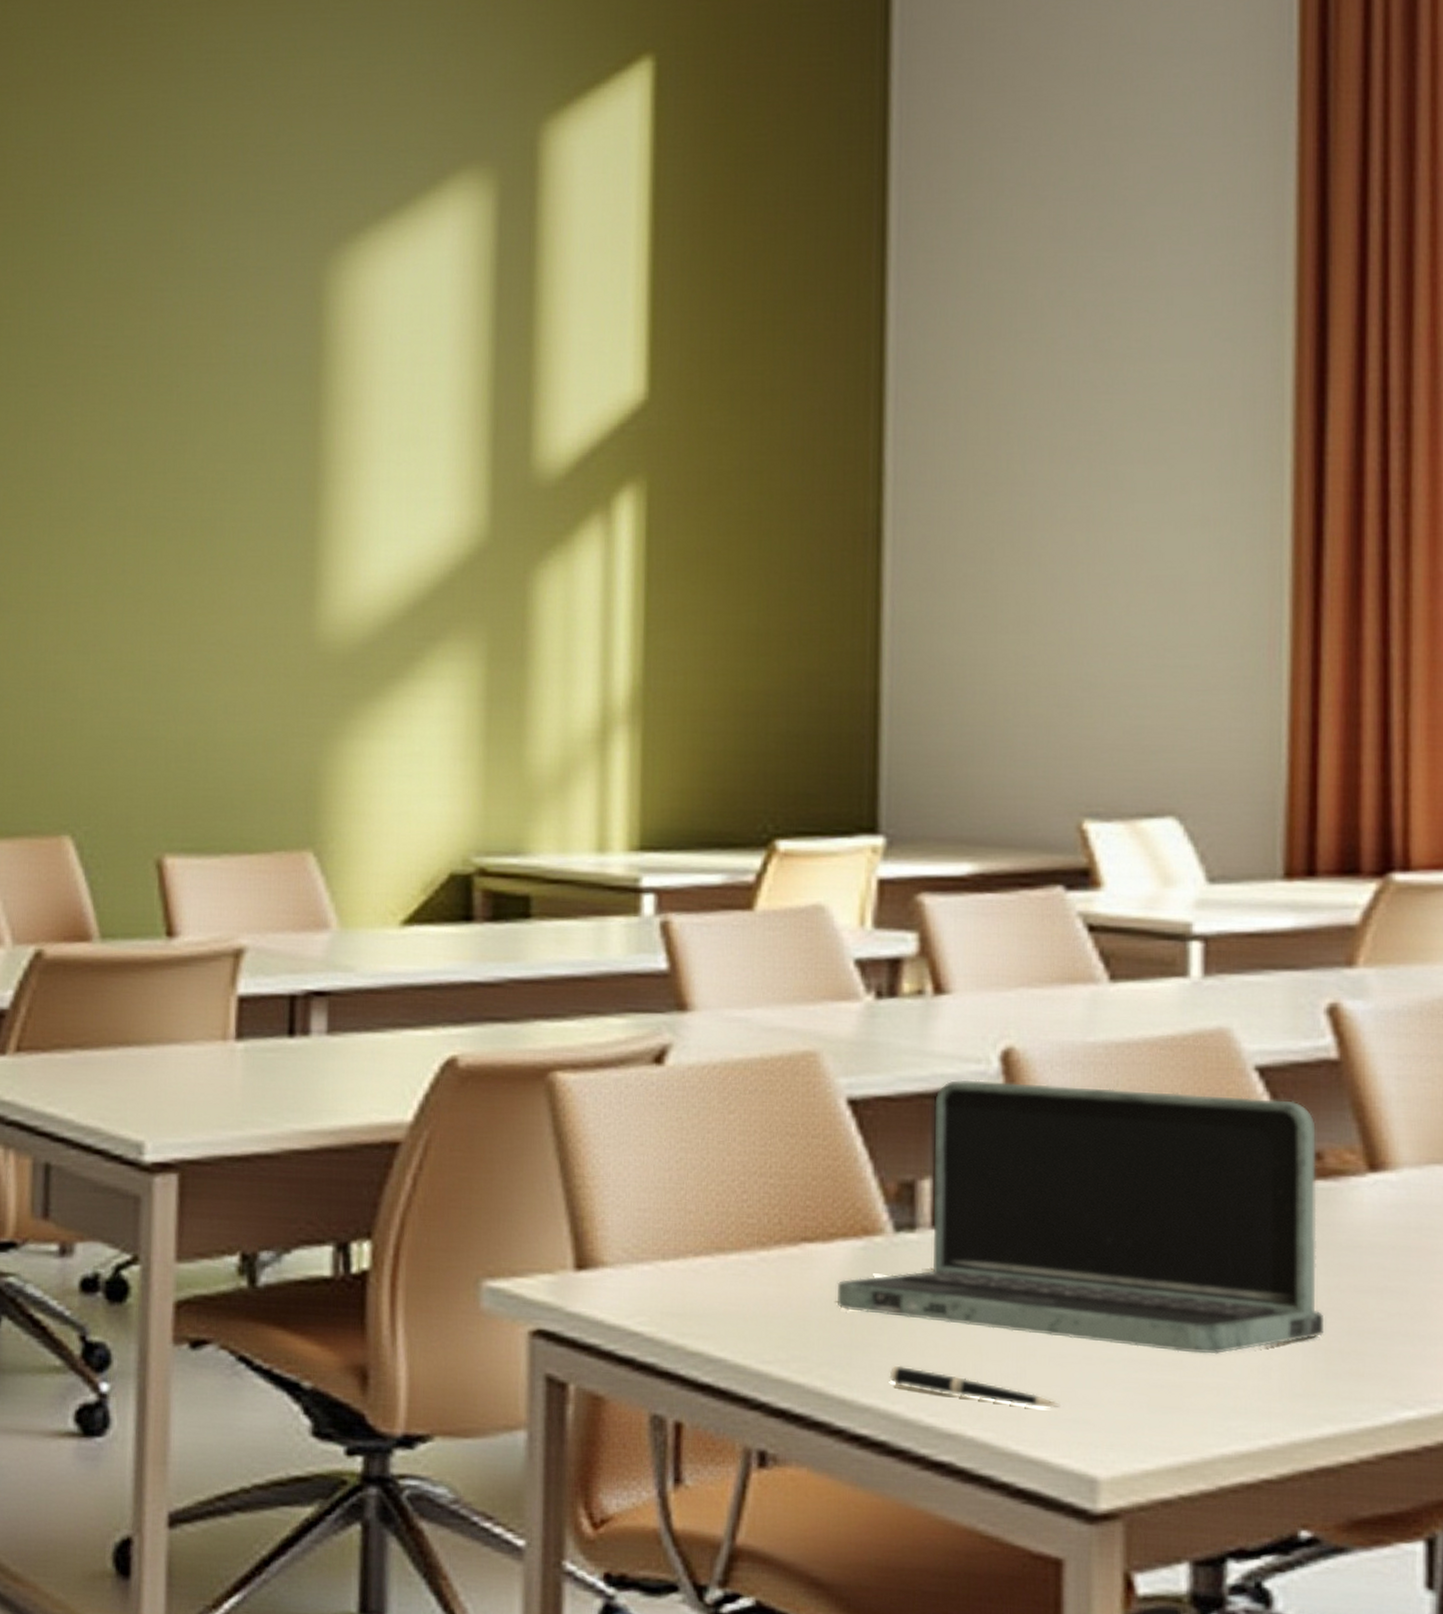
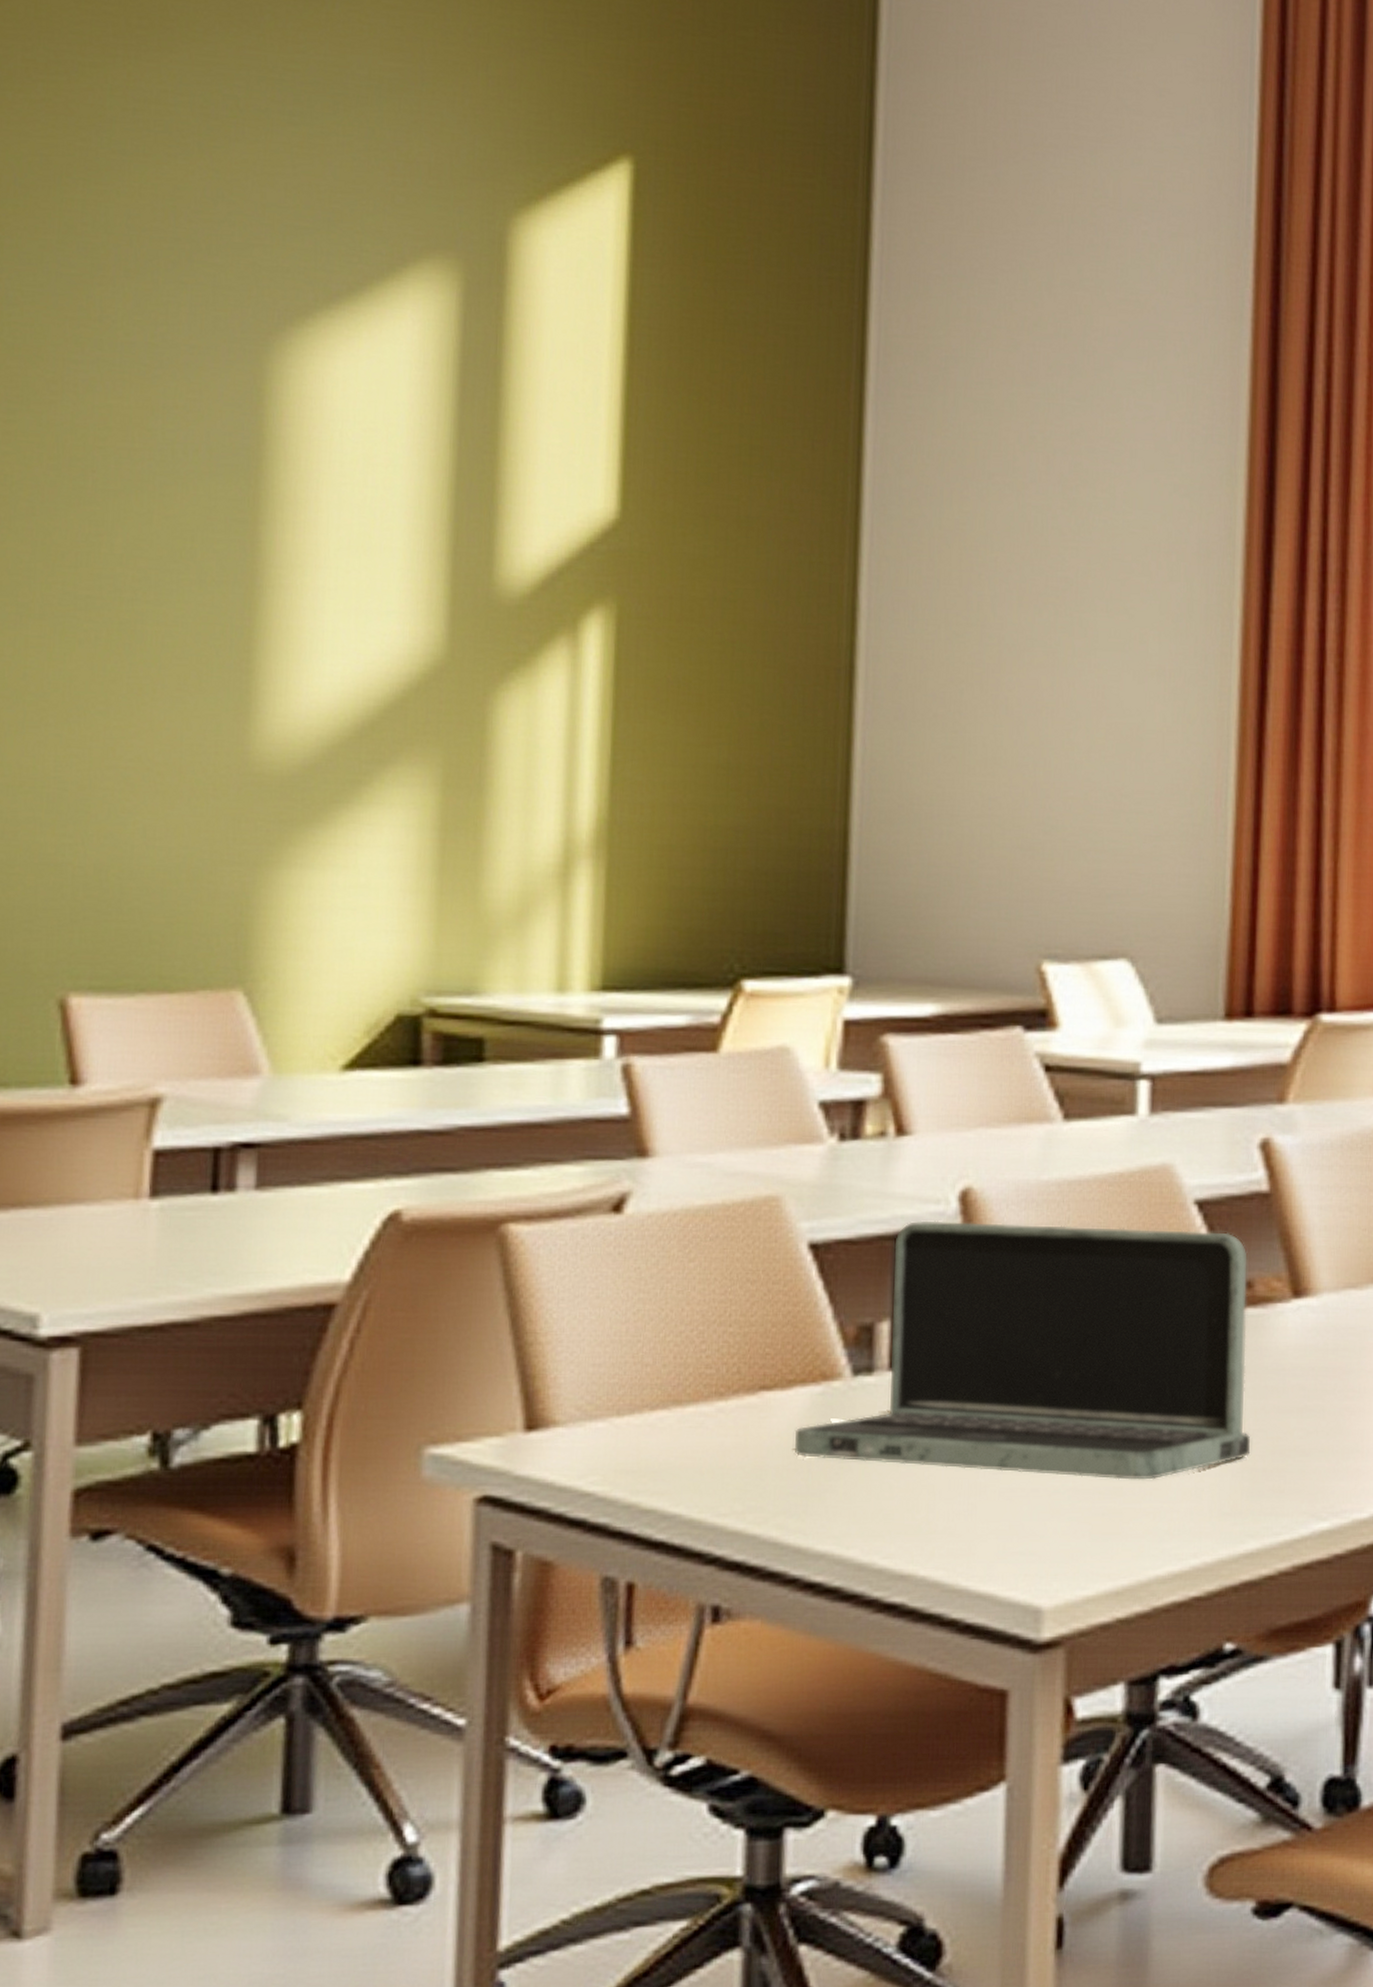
pen: present [889,1365,1062,1408] -> none [844,1510,1010,1542]

